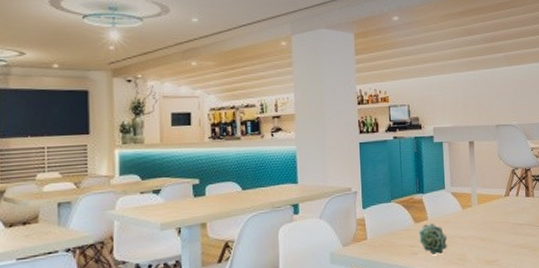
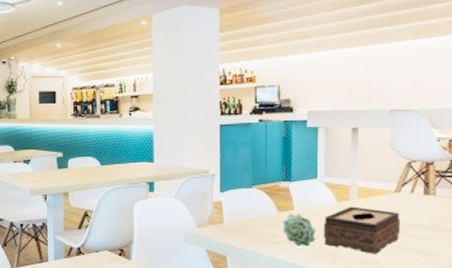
tissue box: none [452,212,512,254] -> present [323,206,401,254]

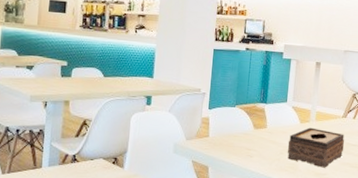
succulent plant: present [282,213,315,248] -> none [256,131,282,161]

